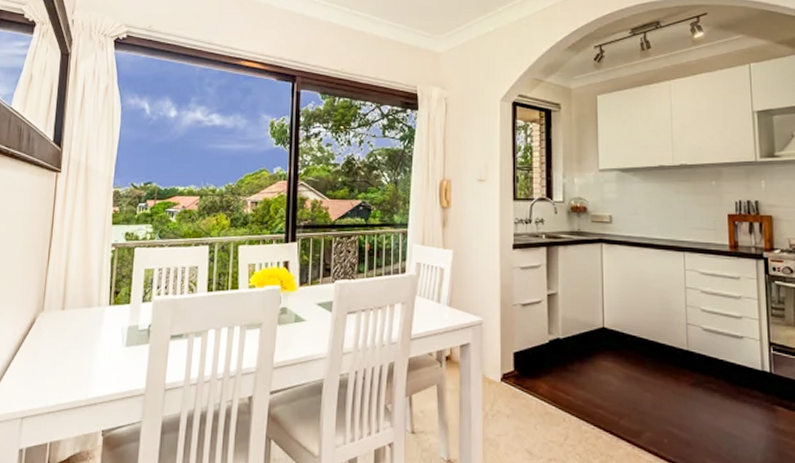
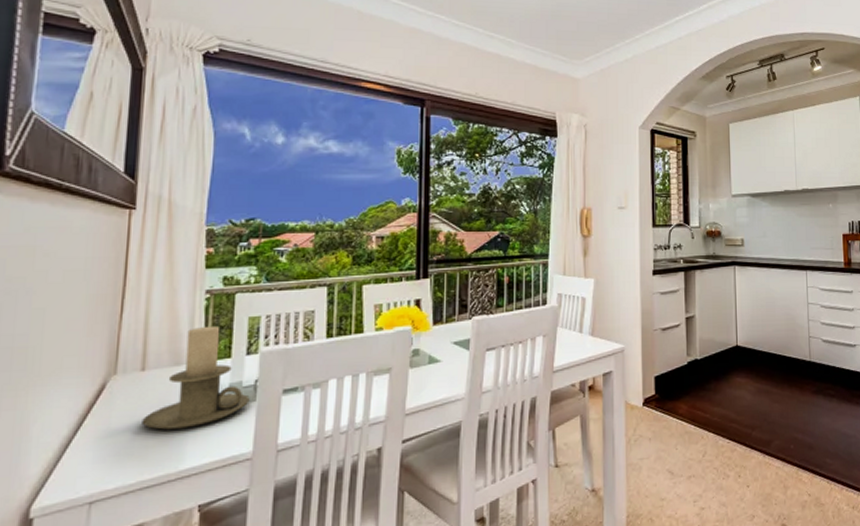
candle holder: none [61,274,144,362] -> present [141,325,250,430]

